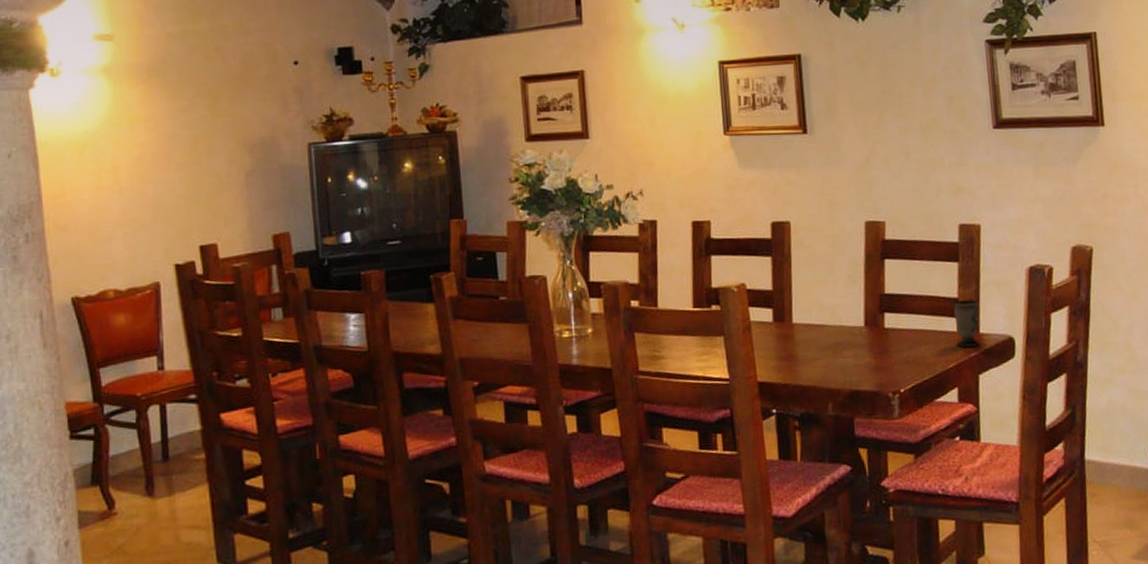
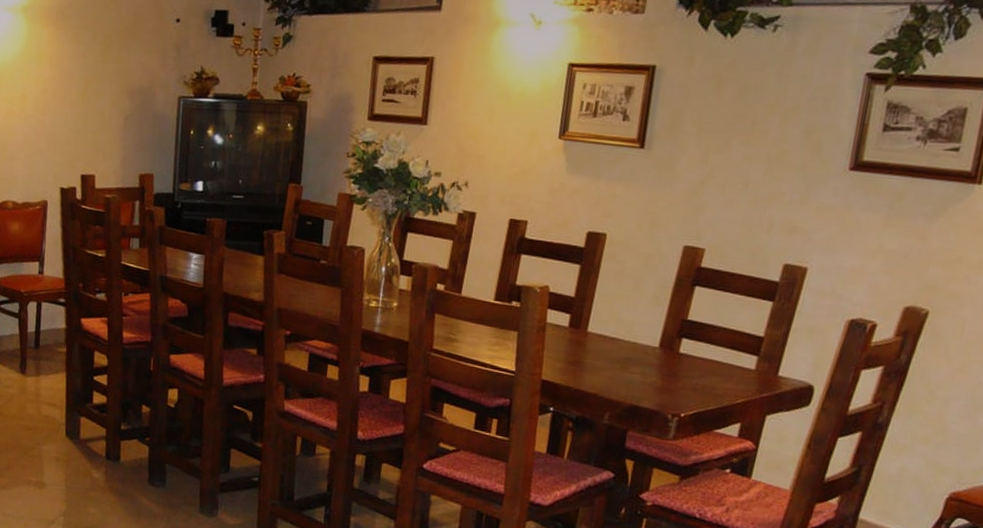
cup: present [953,300,980,347] -> none [750,339,785,387]

